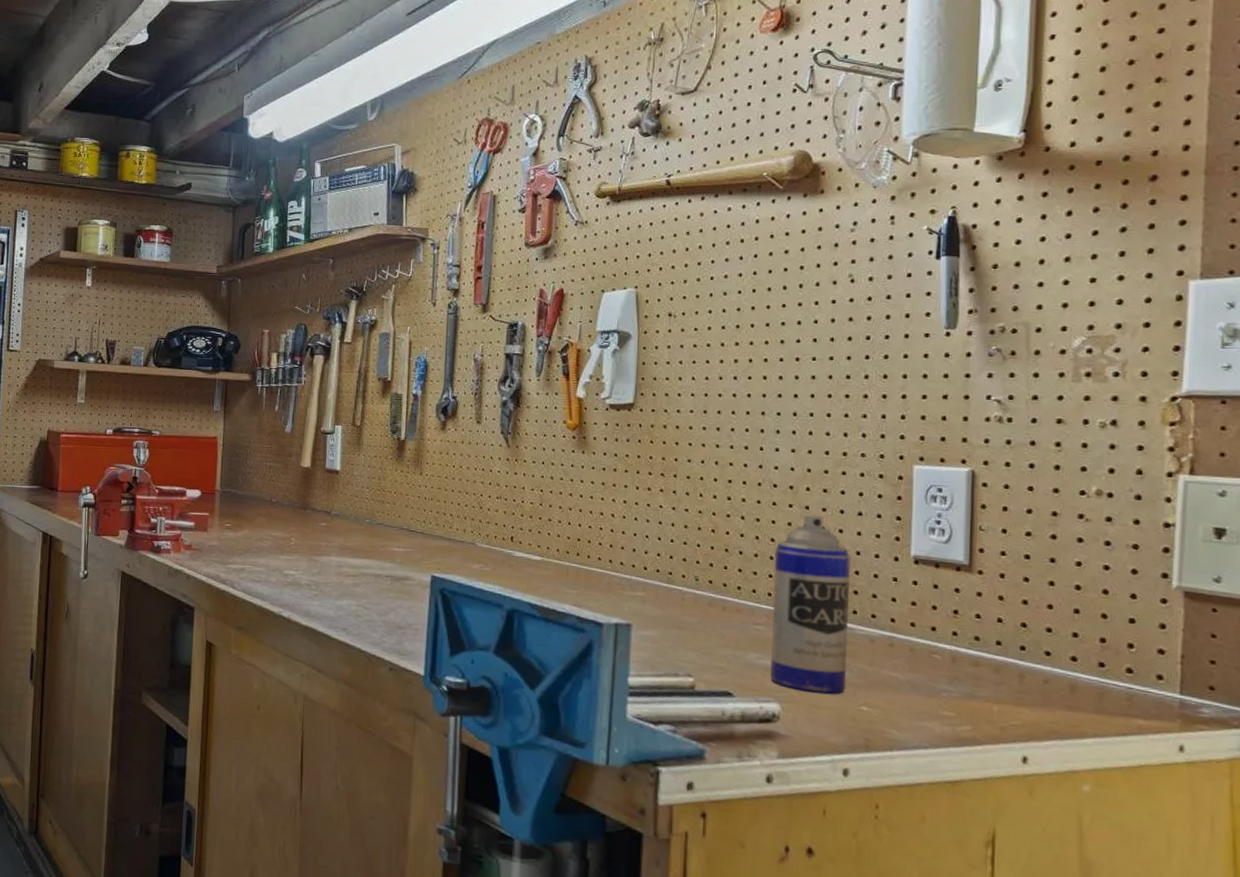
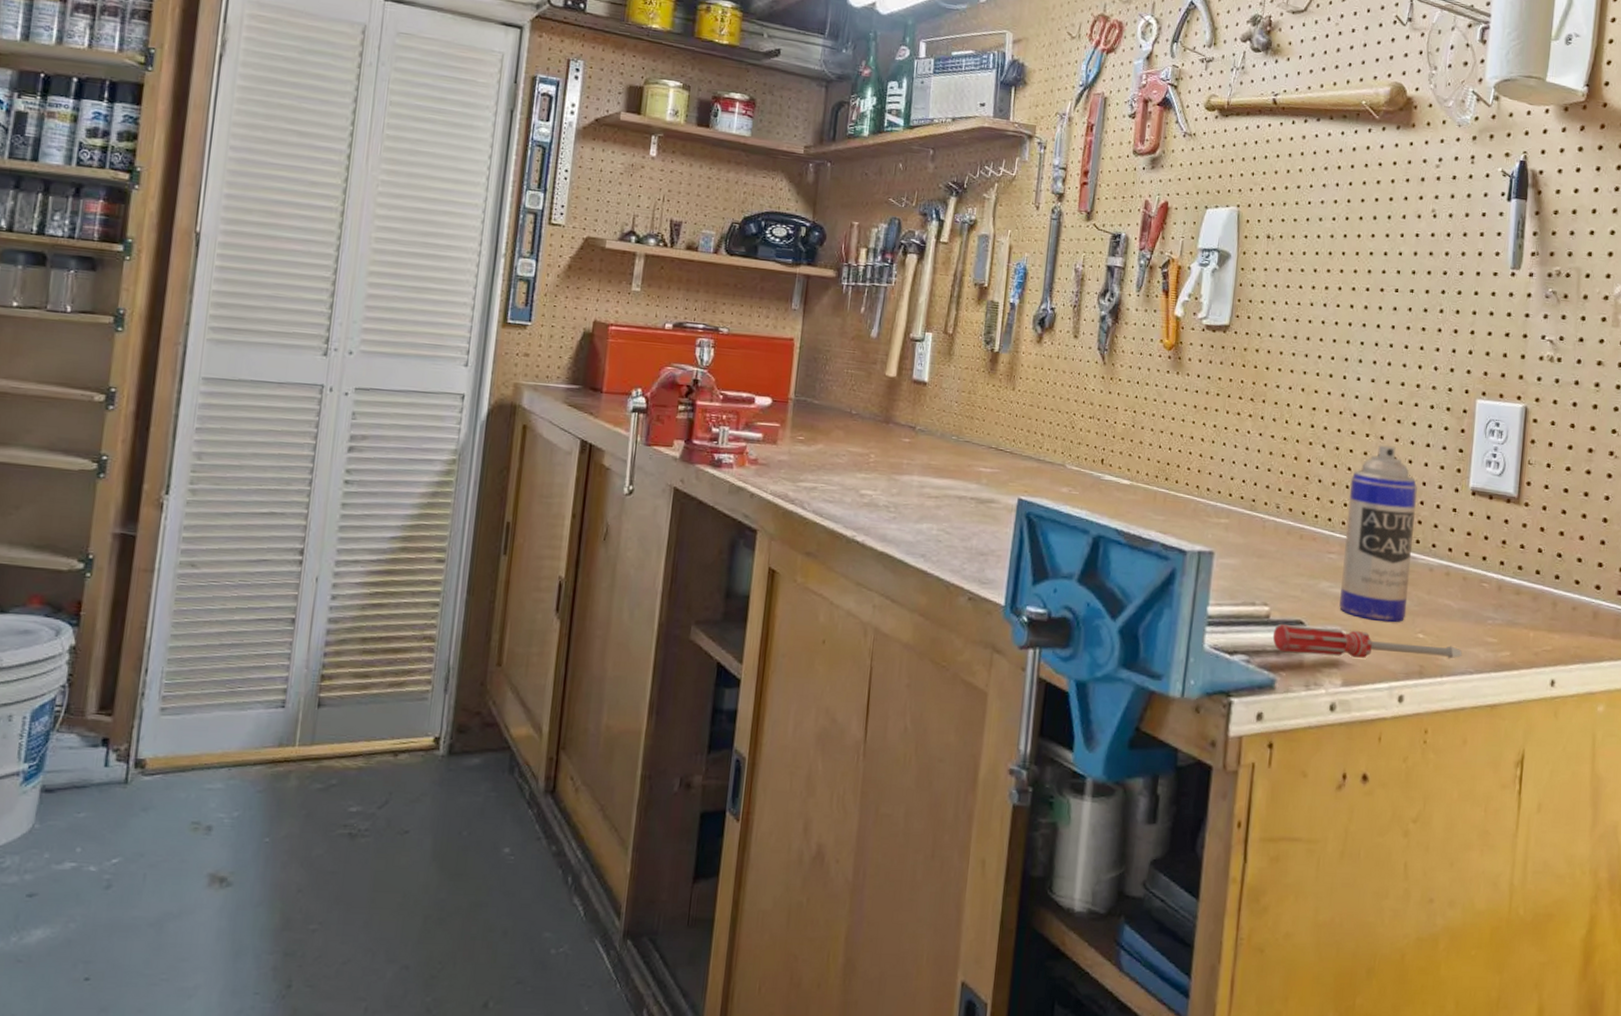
screwdriver: none [699,694,914,733] -> present [1272,623,1462,659]

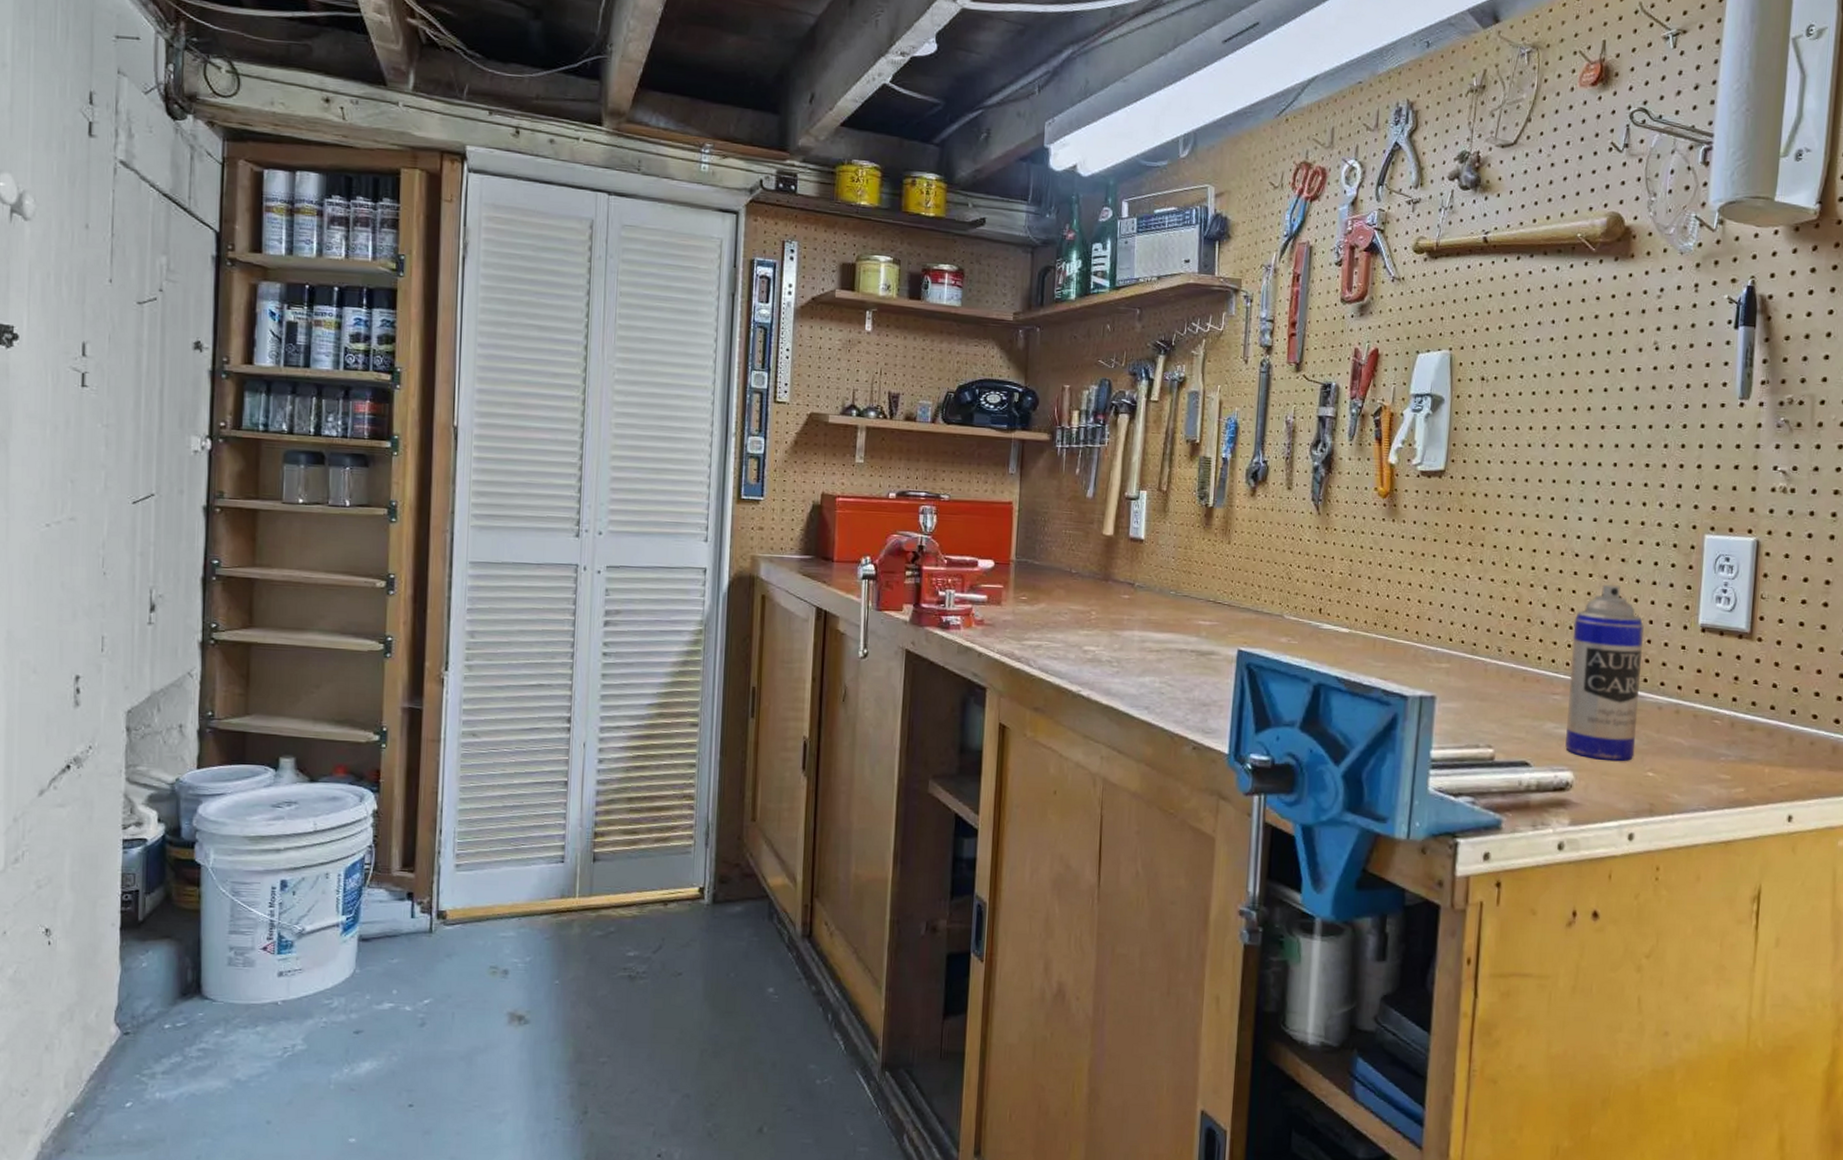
screwdriver: present [1272,623,1462,659] -> none [1497,765,1694,797]

